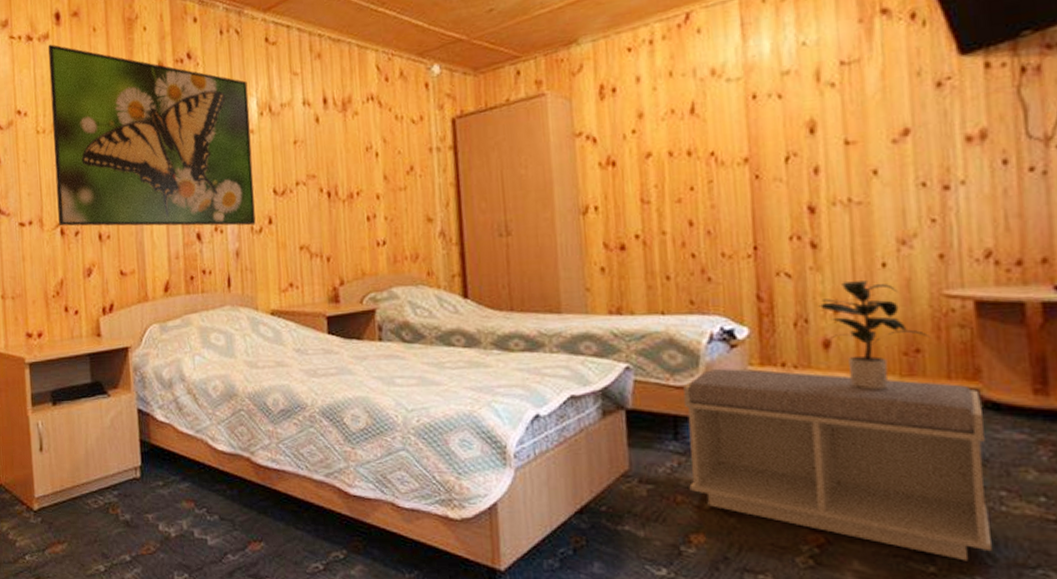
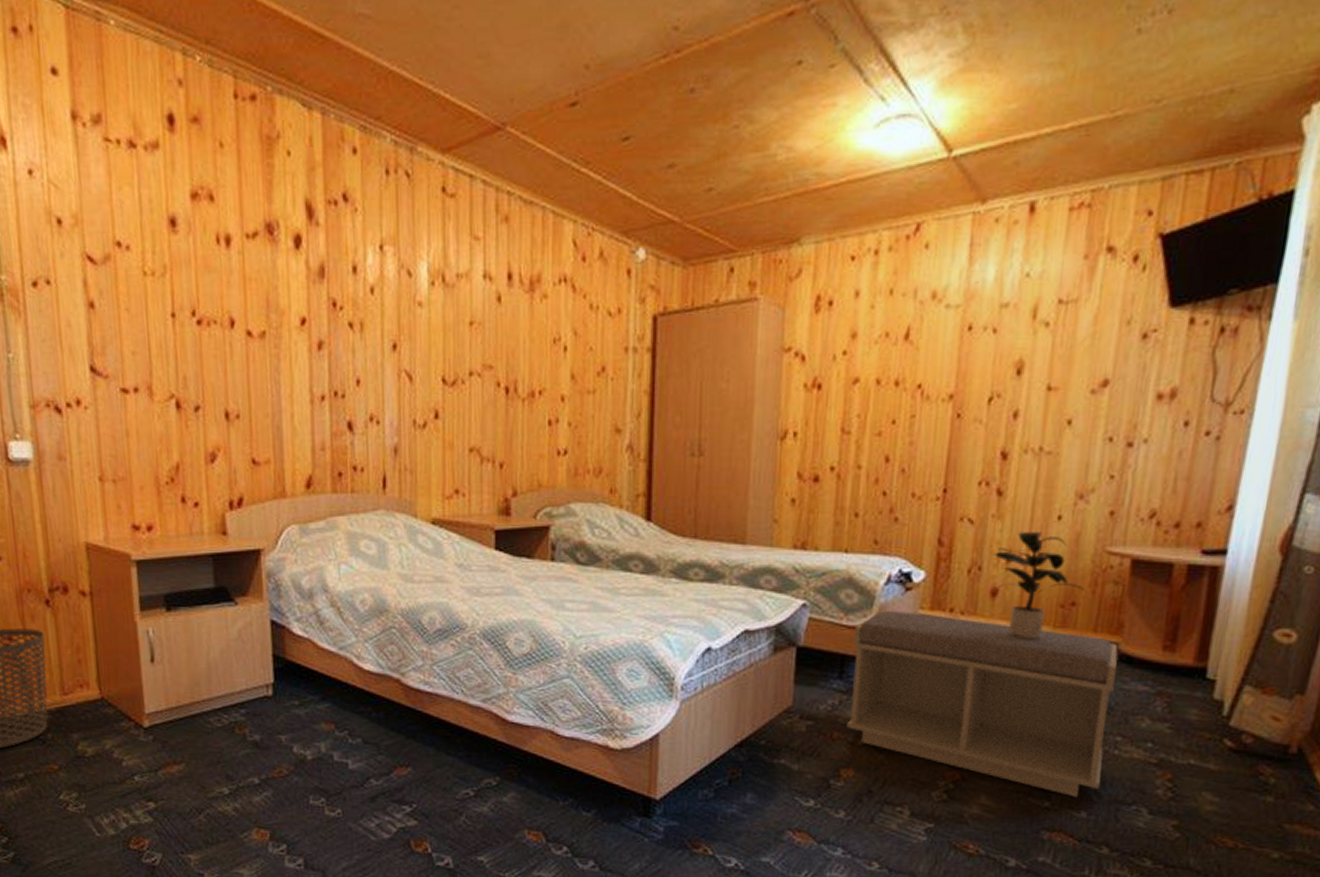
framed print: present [48,44,256,227] -> none [158,157,420,418]

